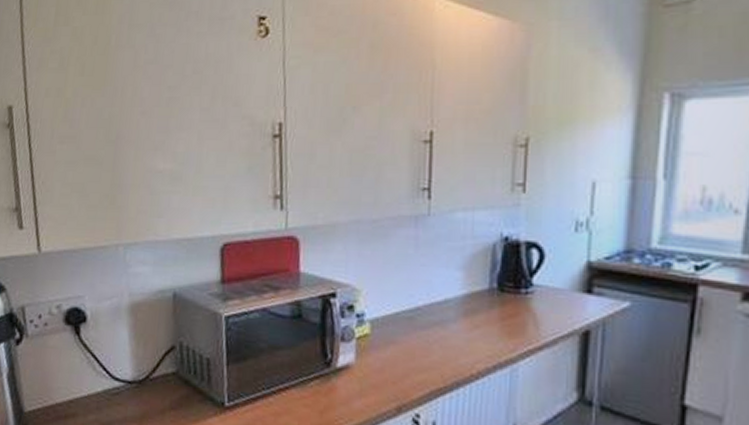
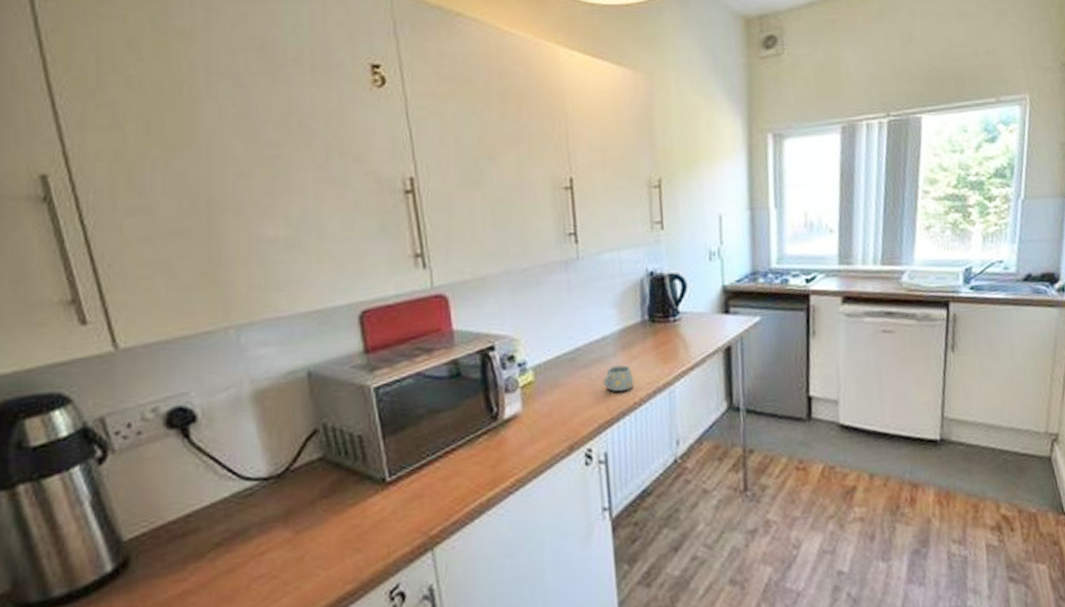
mug: none [440,332,474,361] -> present [603,365,635,392]

